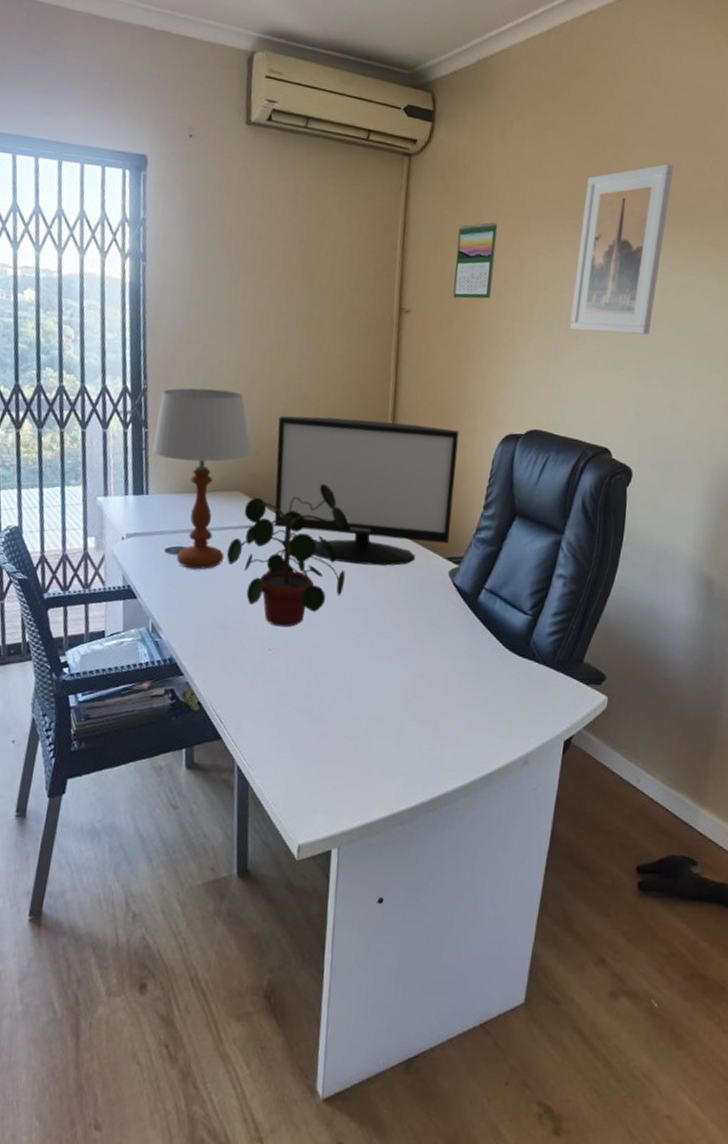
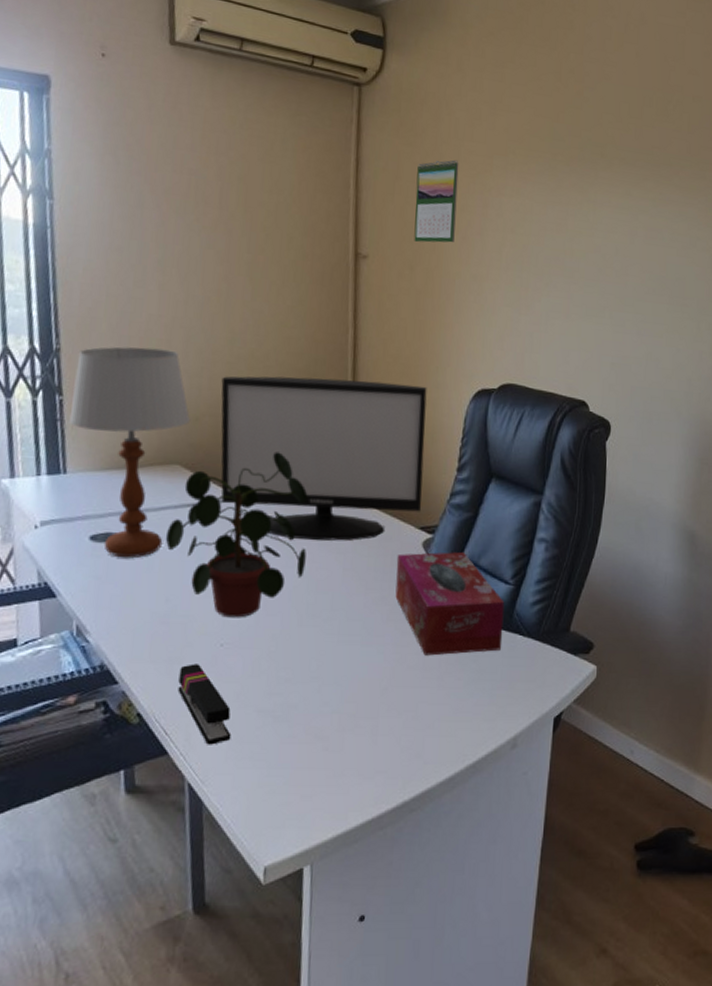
stapler: none [232,663,275,735] -> present [178,664,232,745]
tissue box: none [422,580,523,675] -> present [395,552,505,656]
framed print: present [570,163,673,335] -> none [540,101,637,281]

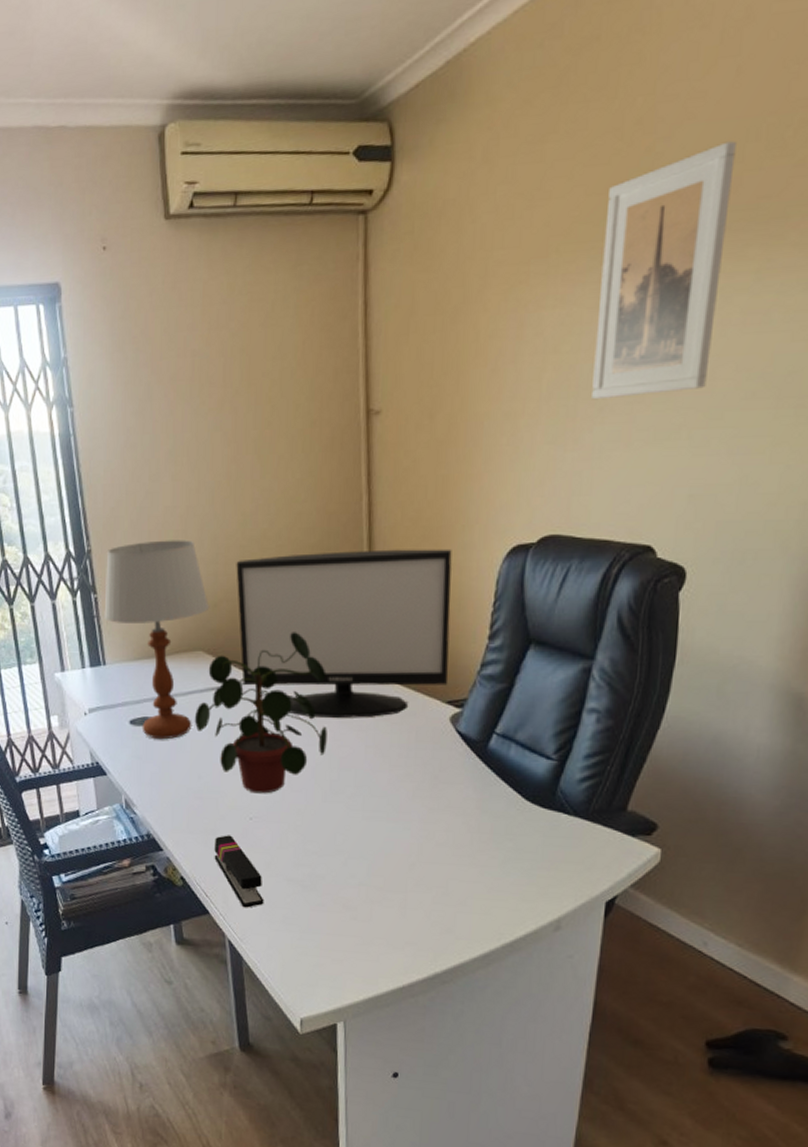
tissue box: present [395,552,505,656] -> none [421,726,546,833]
calendar: present [414,160,459,243] -> none [433,276,487,385]
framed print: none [540,101,637,281] -> present [592,141,736,400]

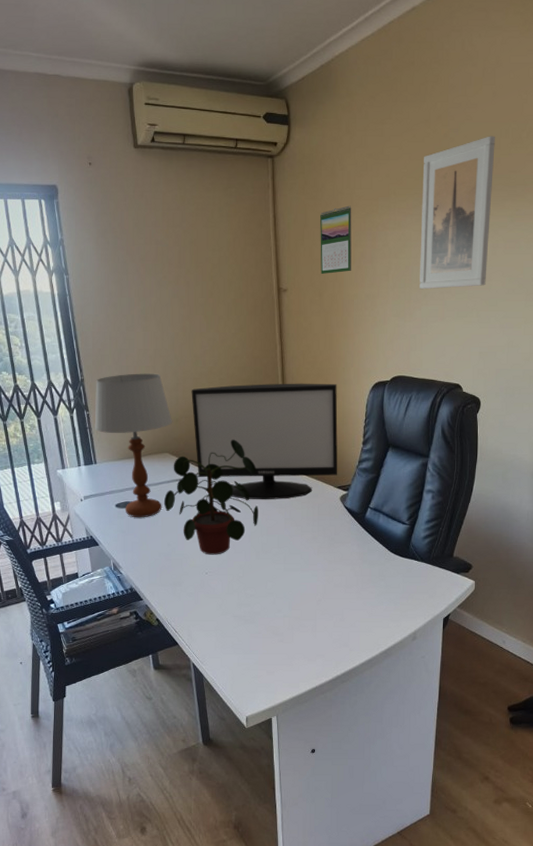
stapler: present [214,835,264,908] -> none [181,586,218,639]
calendar: none [433,276,487,385] -> present [320,205,352,274]

